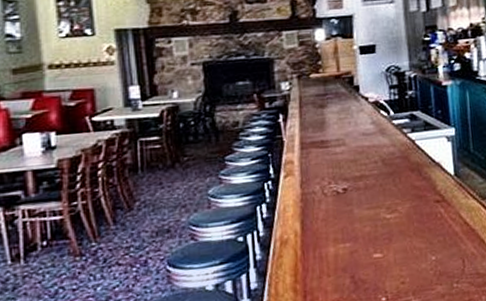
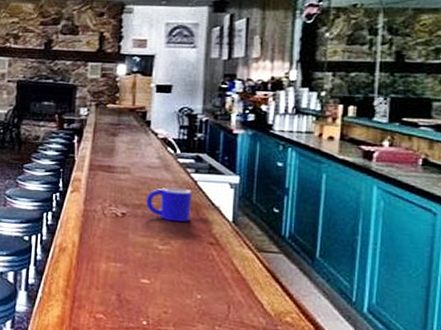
mug: none [366,150,414,187] -> present [145,187,192,222]

